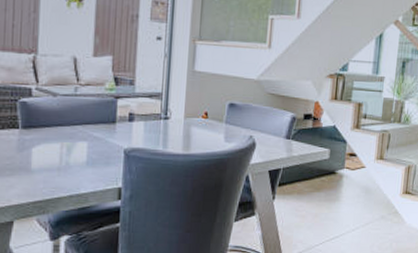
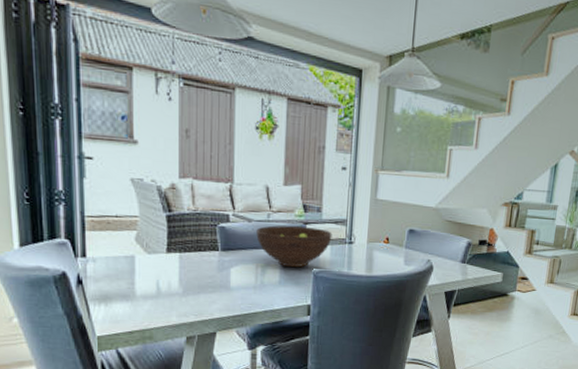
fruit bowl: none [62,100,146,147] -> present [256,225,332,268]

